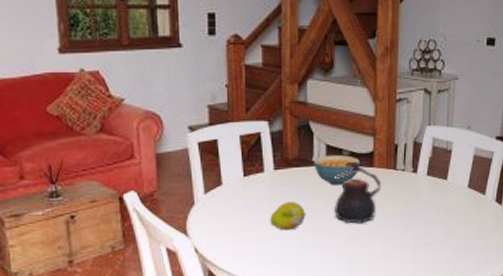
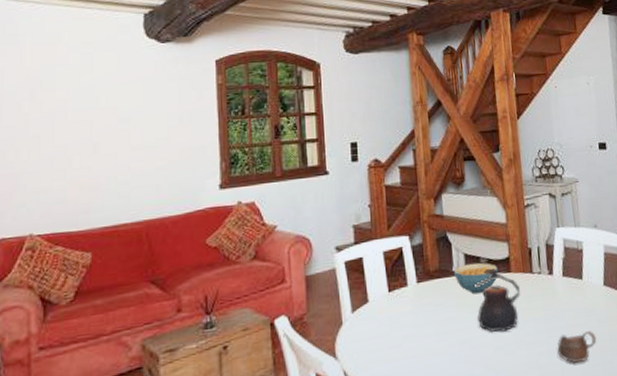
fruit: present [270,202,306,231] -> none [416,314,451,345]
cup: none [411,229,452,258] -> present [557,331,597,363]

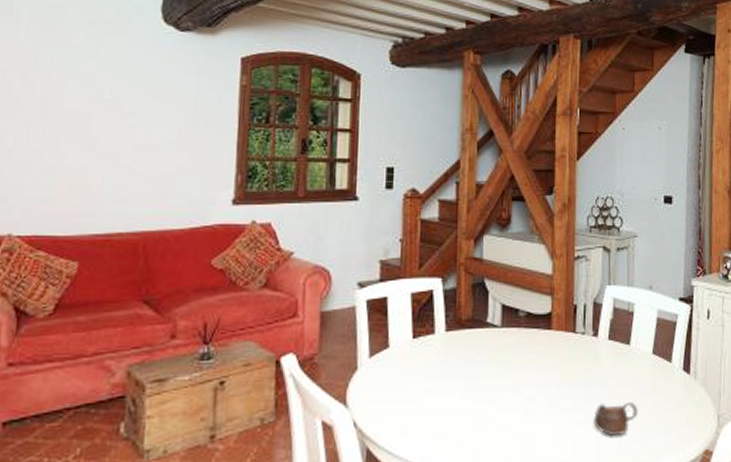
cereal bowl: present [454,262,499,294] -> none [488,315,538,350]
teapot: present [473,269,520,332] -> none [508,324,559,394]

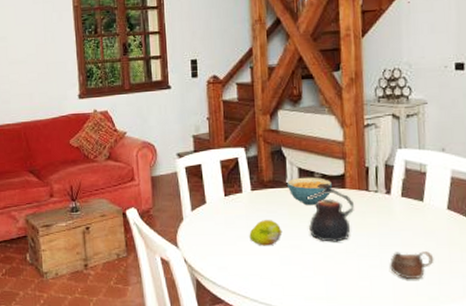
fruit: none [439,368,479,402] -> present [249,220,283,246]
cereal bowl: none [488,315,538,350] -> present [287,177,333,206]
teapot: none [508,324,559,394] -> present [306,184,354,242]

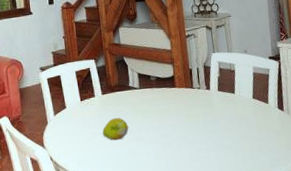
cereal bowl: present [287,177,333,206] -> none [130,80,166,104]
teapot: present [306,184,354,242] -> none [146,85,183,133]
cup: present [390,251,434,279] -> none [214,133,247,157]

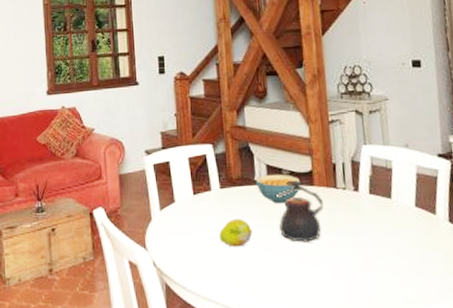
cereal bowl: none [130,80,166,104] -> present [256,174,301,204]
teapot: none [146,85,183,133] -> present [275,181,323,242]

